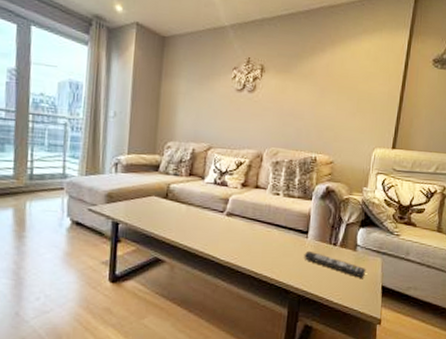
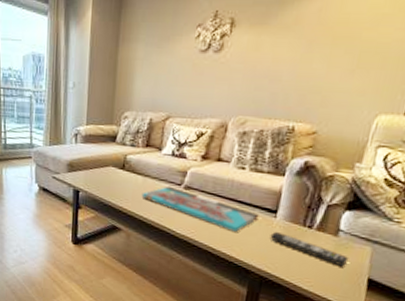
board game: none [185,213,293,255] -> present [141,186,259,233]

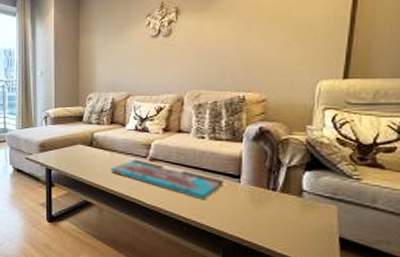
remote control: present [270,231,349,267] -> none [237,196,317,228]

